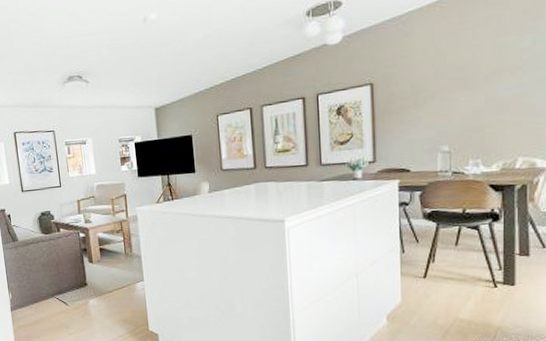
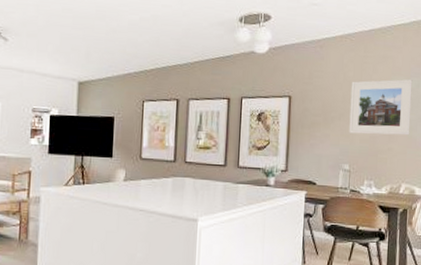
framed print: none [445,36,526,112] -> present [349,79,413,136]

